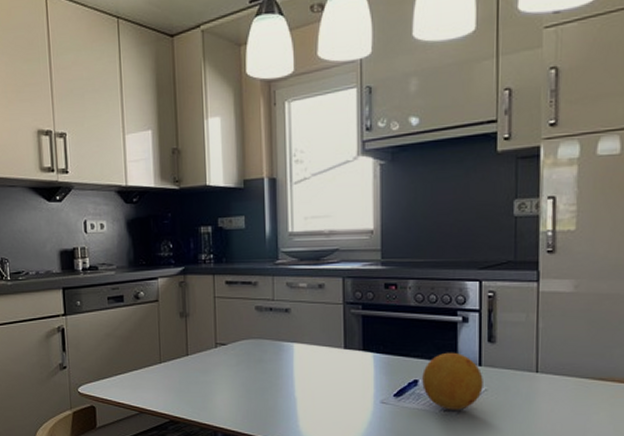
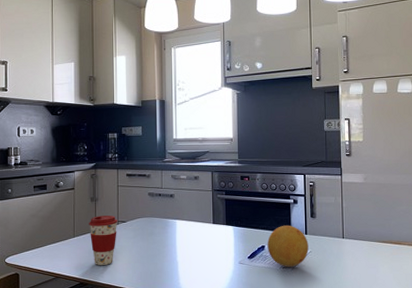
coffee cup: none [178,336,216,399] -> present [89,215,118,265]

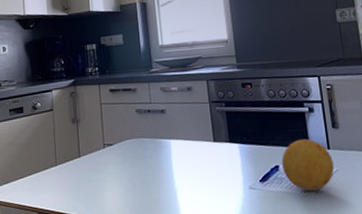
coffee cup: present [89,215,118,265] -> none [71,138,104,197]

